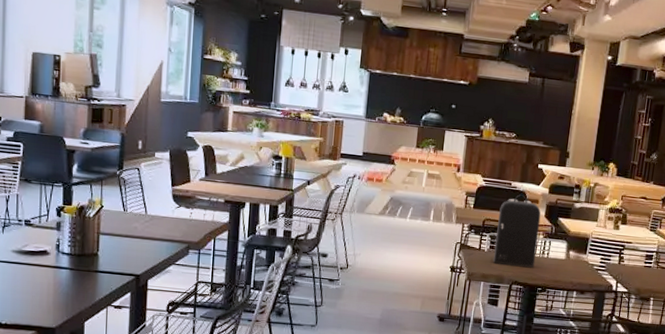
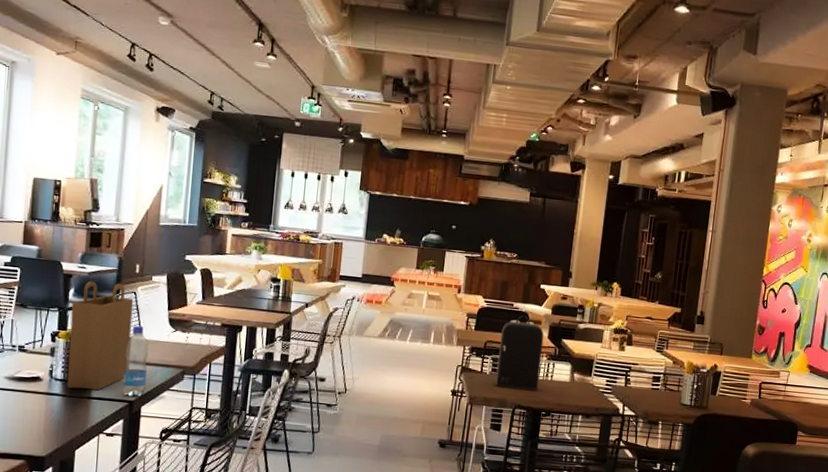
shopping bag: none [74,156,137,265] -> present [67,281,134,391]
bottle: none [129,201,153,271] -> present [122,325,148,397]

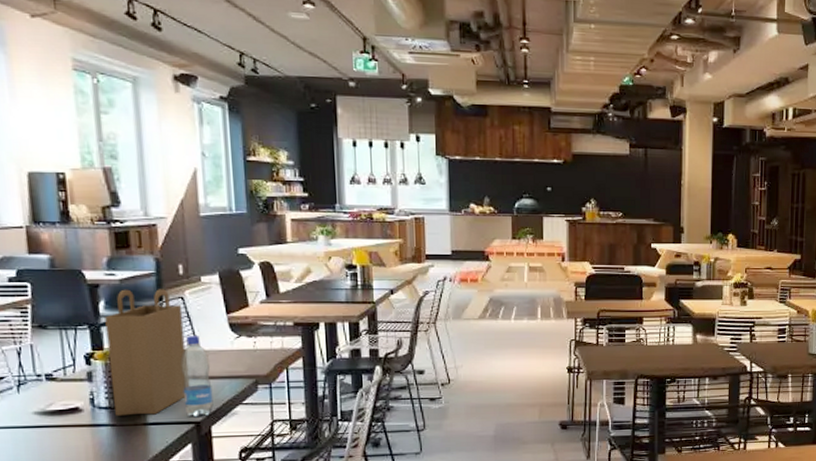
backpack: present [495,315,544,390] -> none [613,279,661,358]

